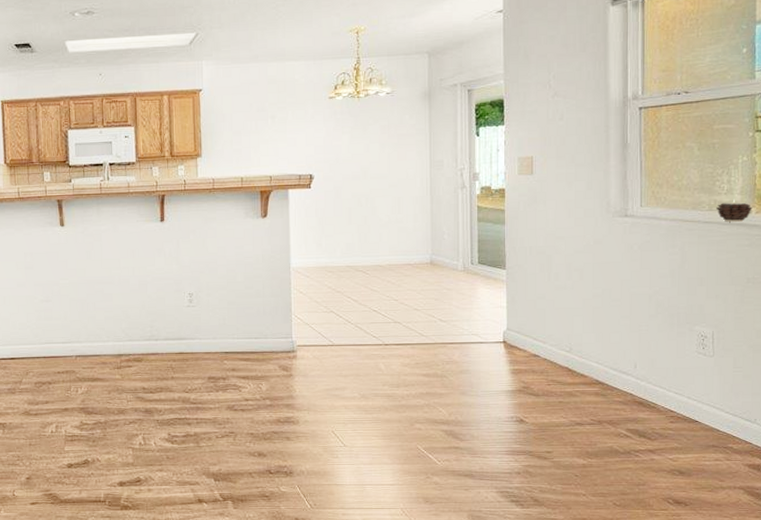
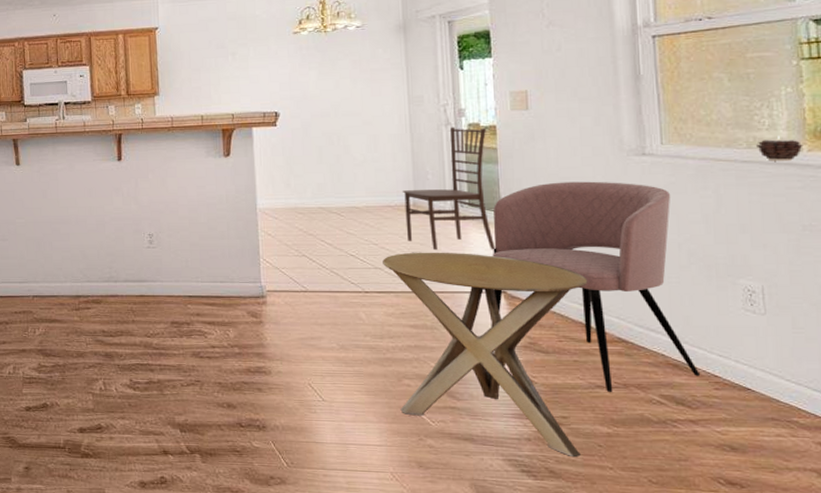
side table: none [402,306,574,486] -> present [383,252,588,457]
dining chair: none [422,190,499,305] -> present [403,127,496,251]
armchair: none [492,240,660,429] -> present [491,181,701,393]

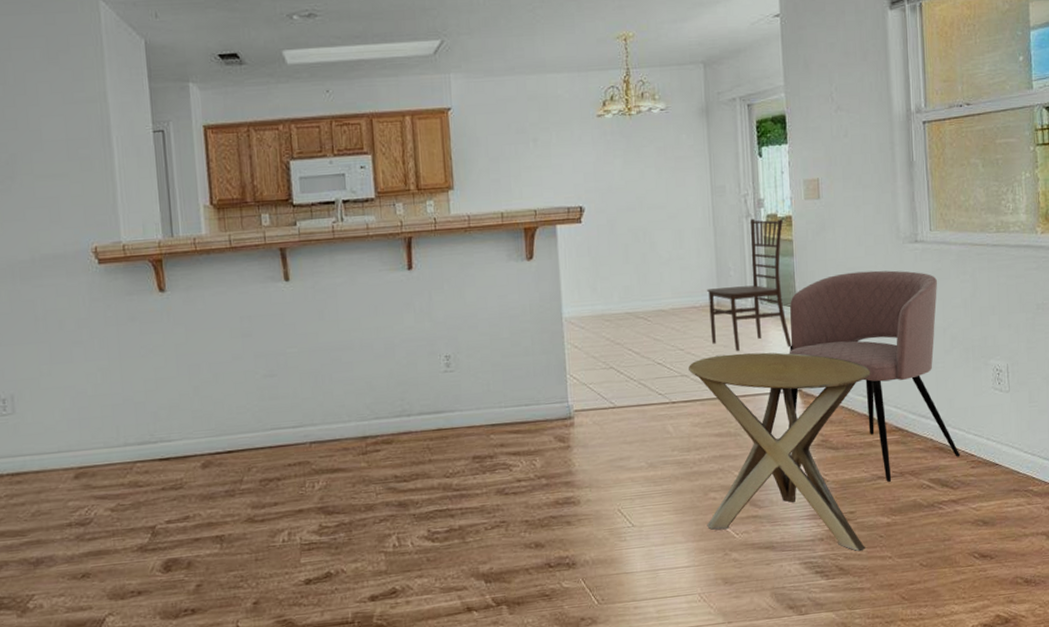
candle: present [755,135,803,161] -> none [1002,219,1038,244]

